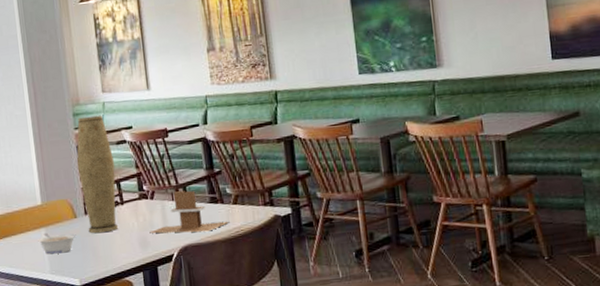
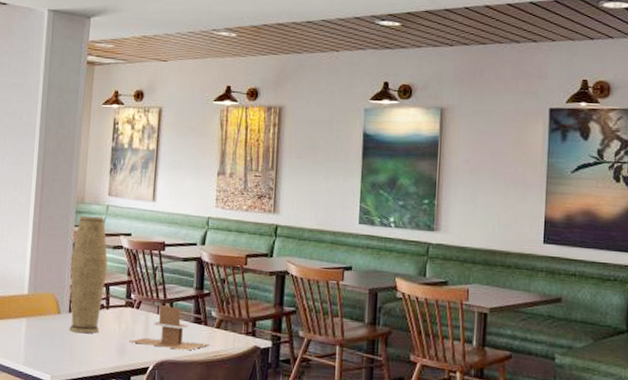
legume: present [38,232,75,254] -> none [17,323,55,347]

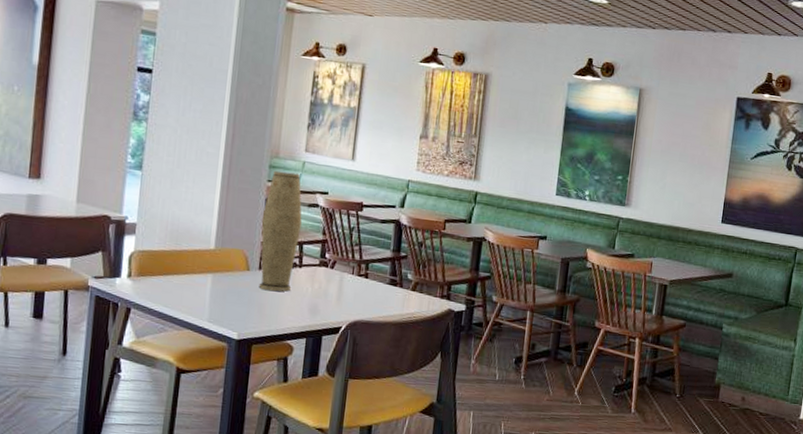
napkin holder: present [129,305,210,351] -> none [322,266,404,312]

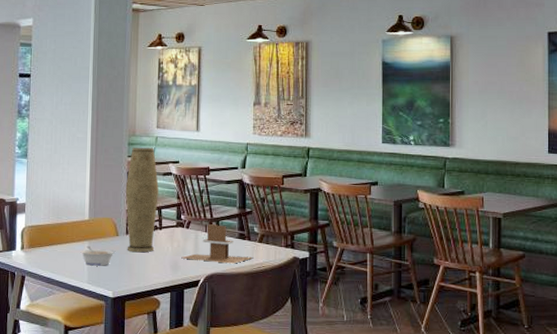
legume: none [202,278,244,304] -> present [80,245,115,266]
napkin holder: none [322,266,404,312] -> present [181,224,254,264]

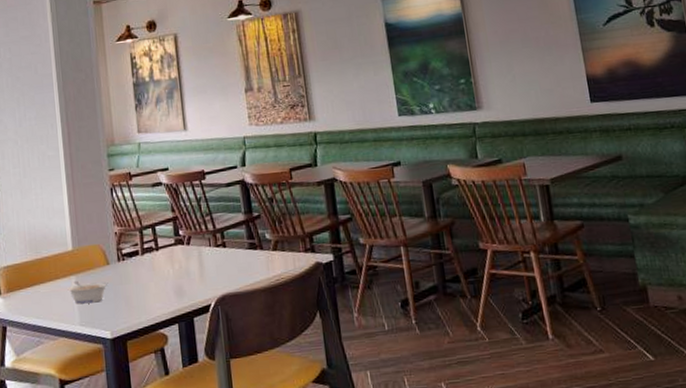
vase: present [125,147,159,252] -> none [110,156,153,281]
napkin holder: present [181,224,254,264] -> none [185,236,270,282]

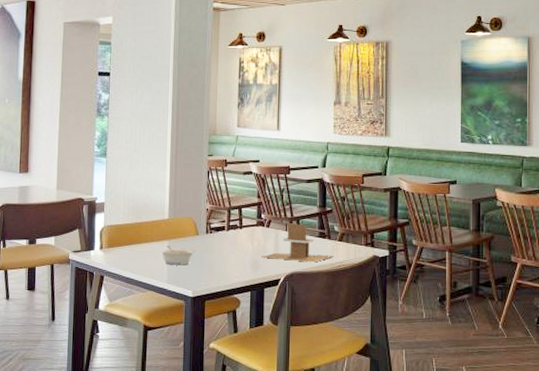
napkin holder: none [185,236,270,282] -> present [261,223,334,263]

